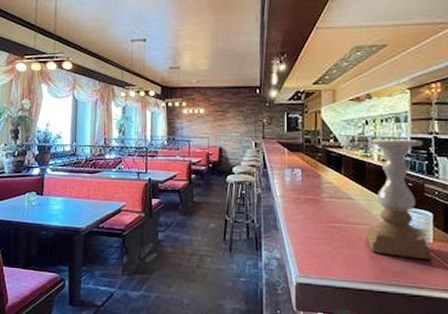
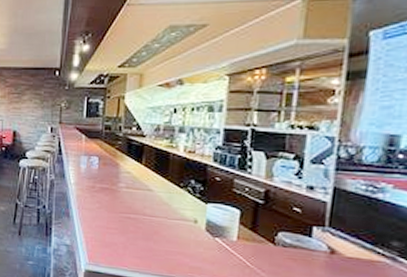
candle holder: present [365,138,432,260] -> none [162,128,238,259]

